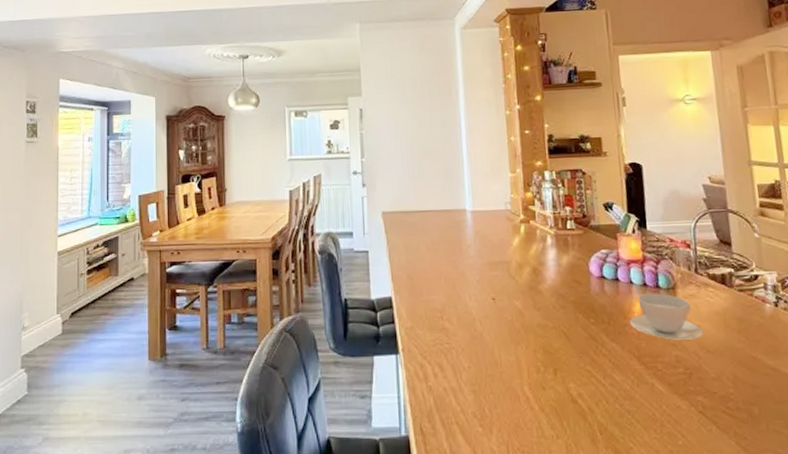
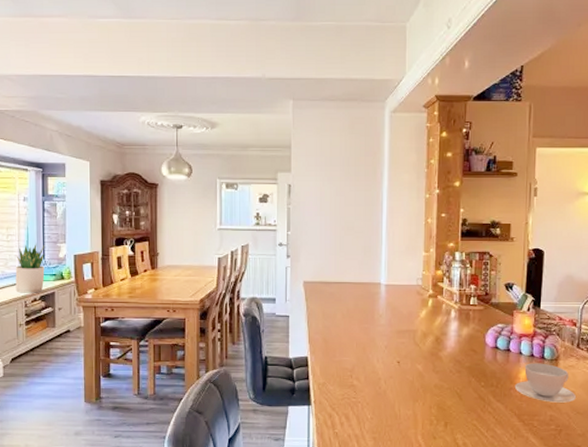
planter: none [78,184,109,239] -> present [15,243,45,293]

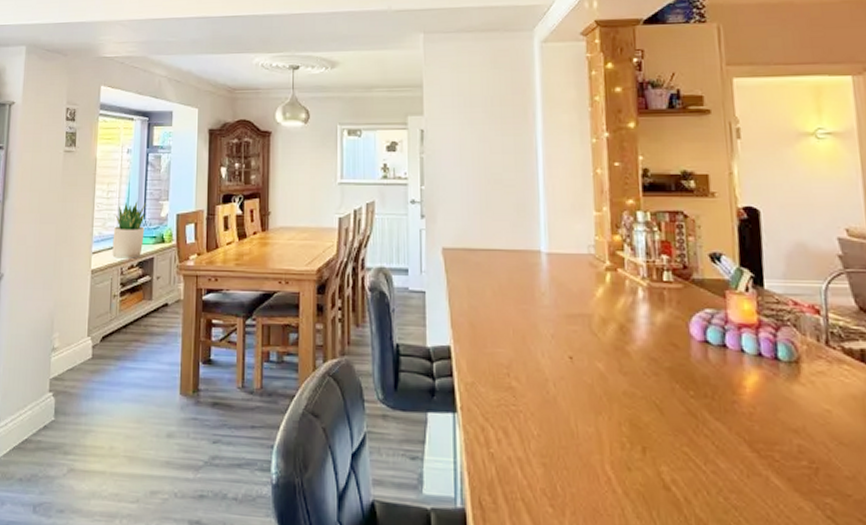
teacup: present [514,363,577,403] -> none [738,365,836,427]

